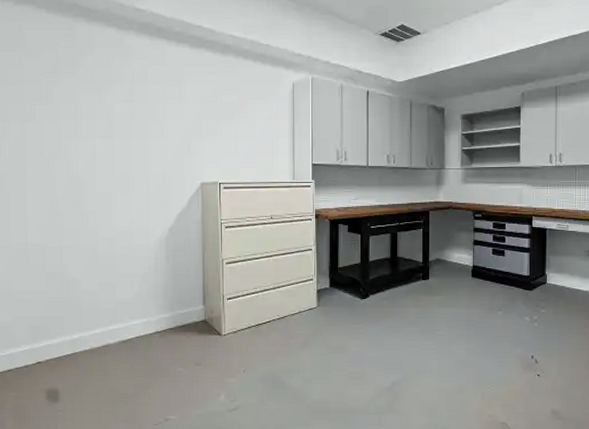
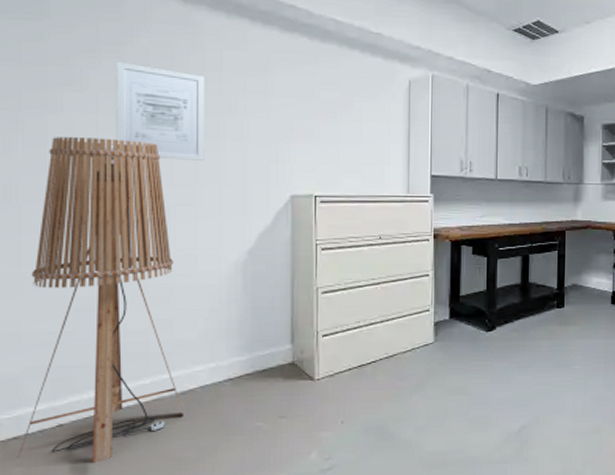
floor lamp: none [11,140,126,392] -> present [17,137,185,462]
wall art: none [71,79,135,156] -> present [116,61,204,160]

